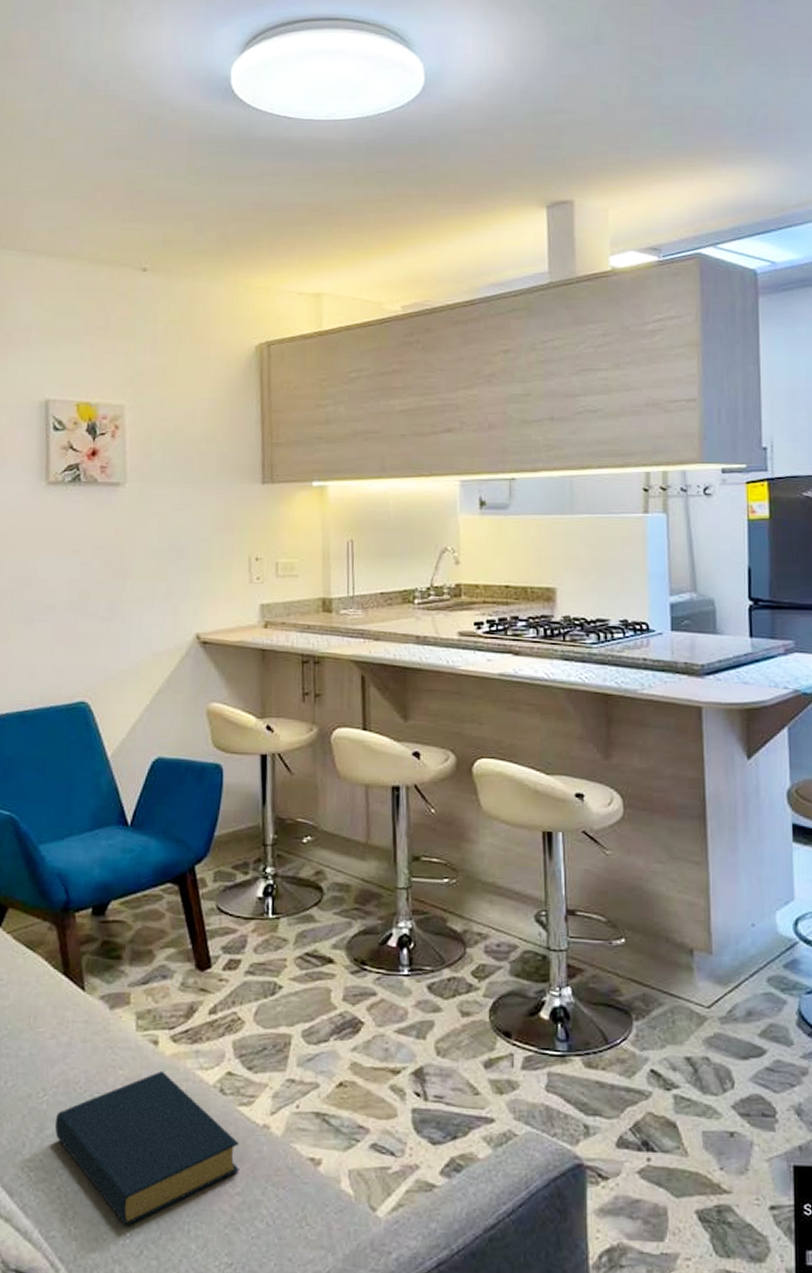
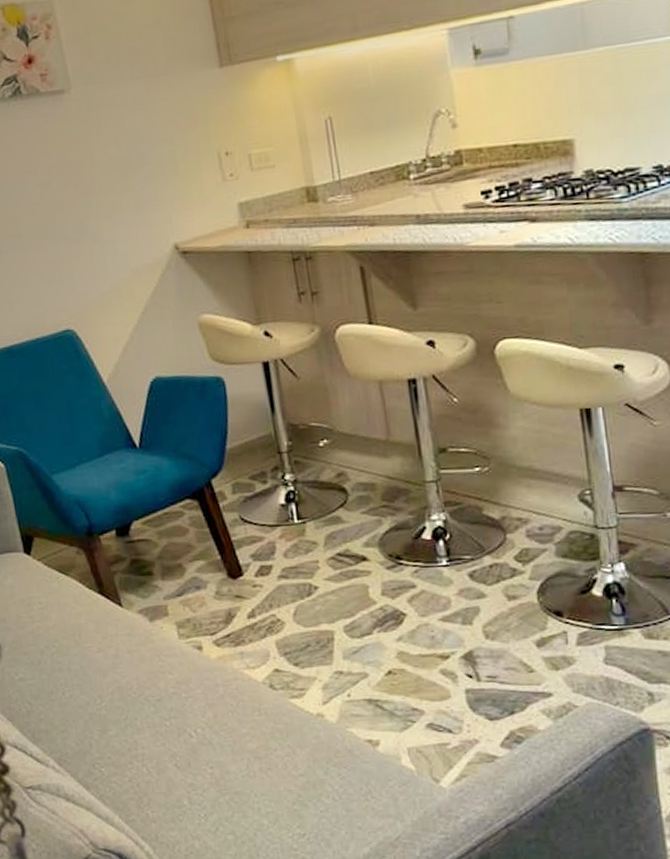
hardback book: present [54,1070,239,1226] -> none [116,672,299,808]

